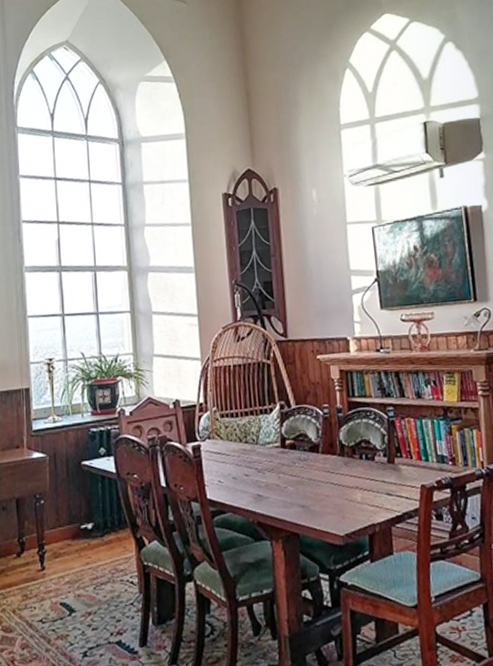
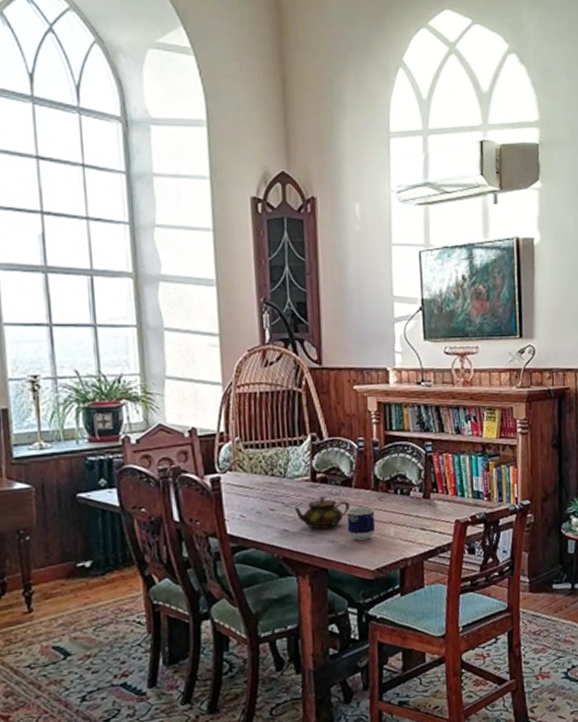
teapot: none [266,462,318,495] -> present [294,496,350,530]
cup: none [314,472,343,506] -> present [346,506,376,541]

